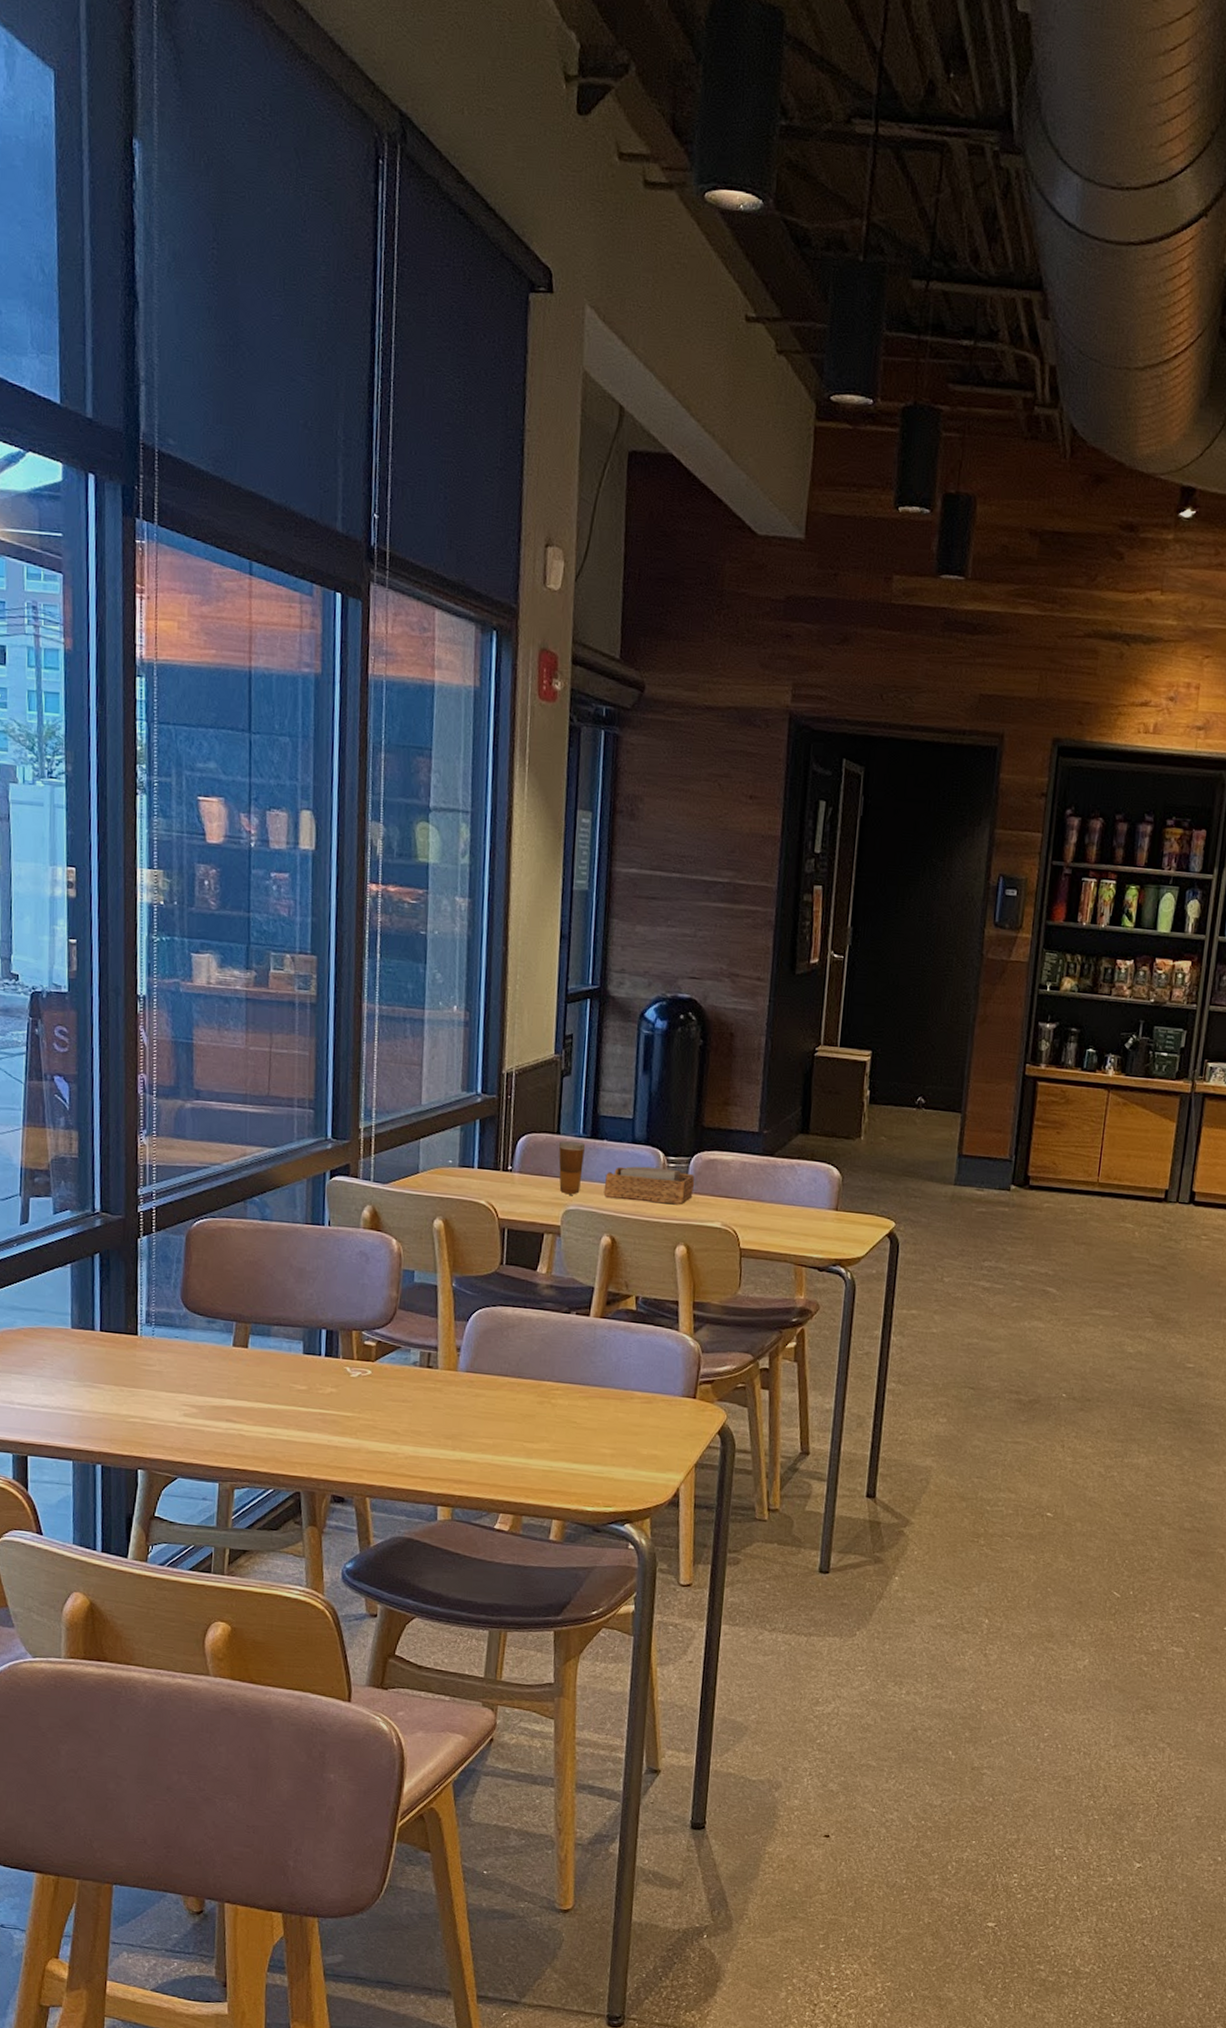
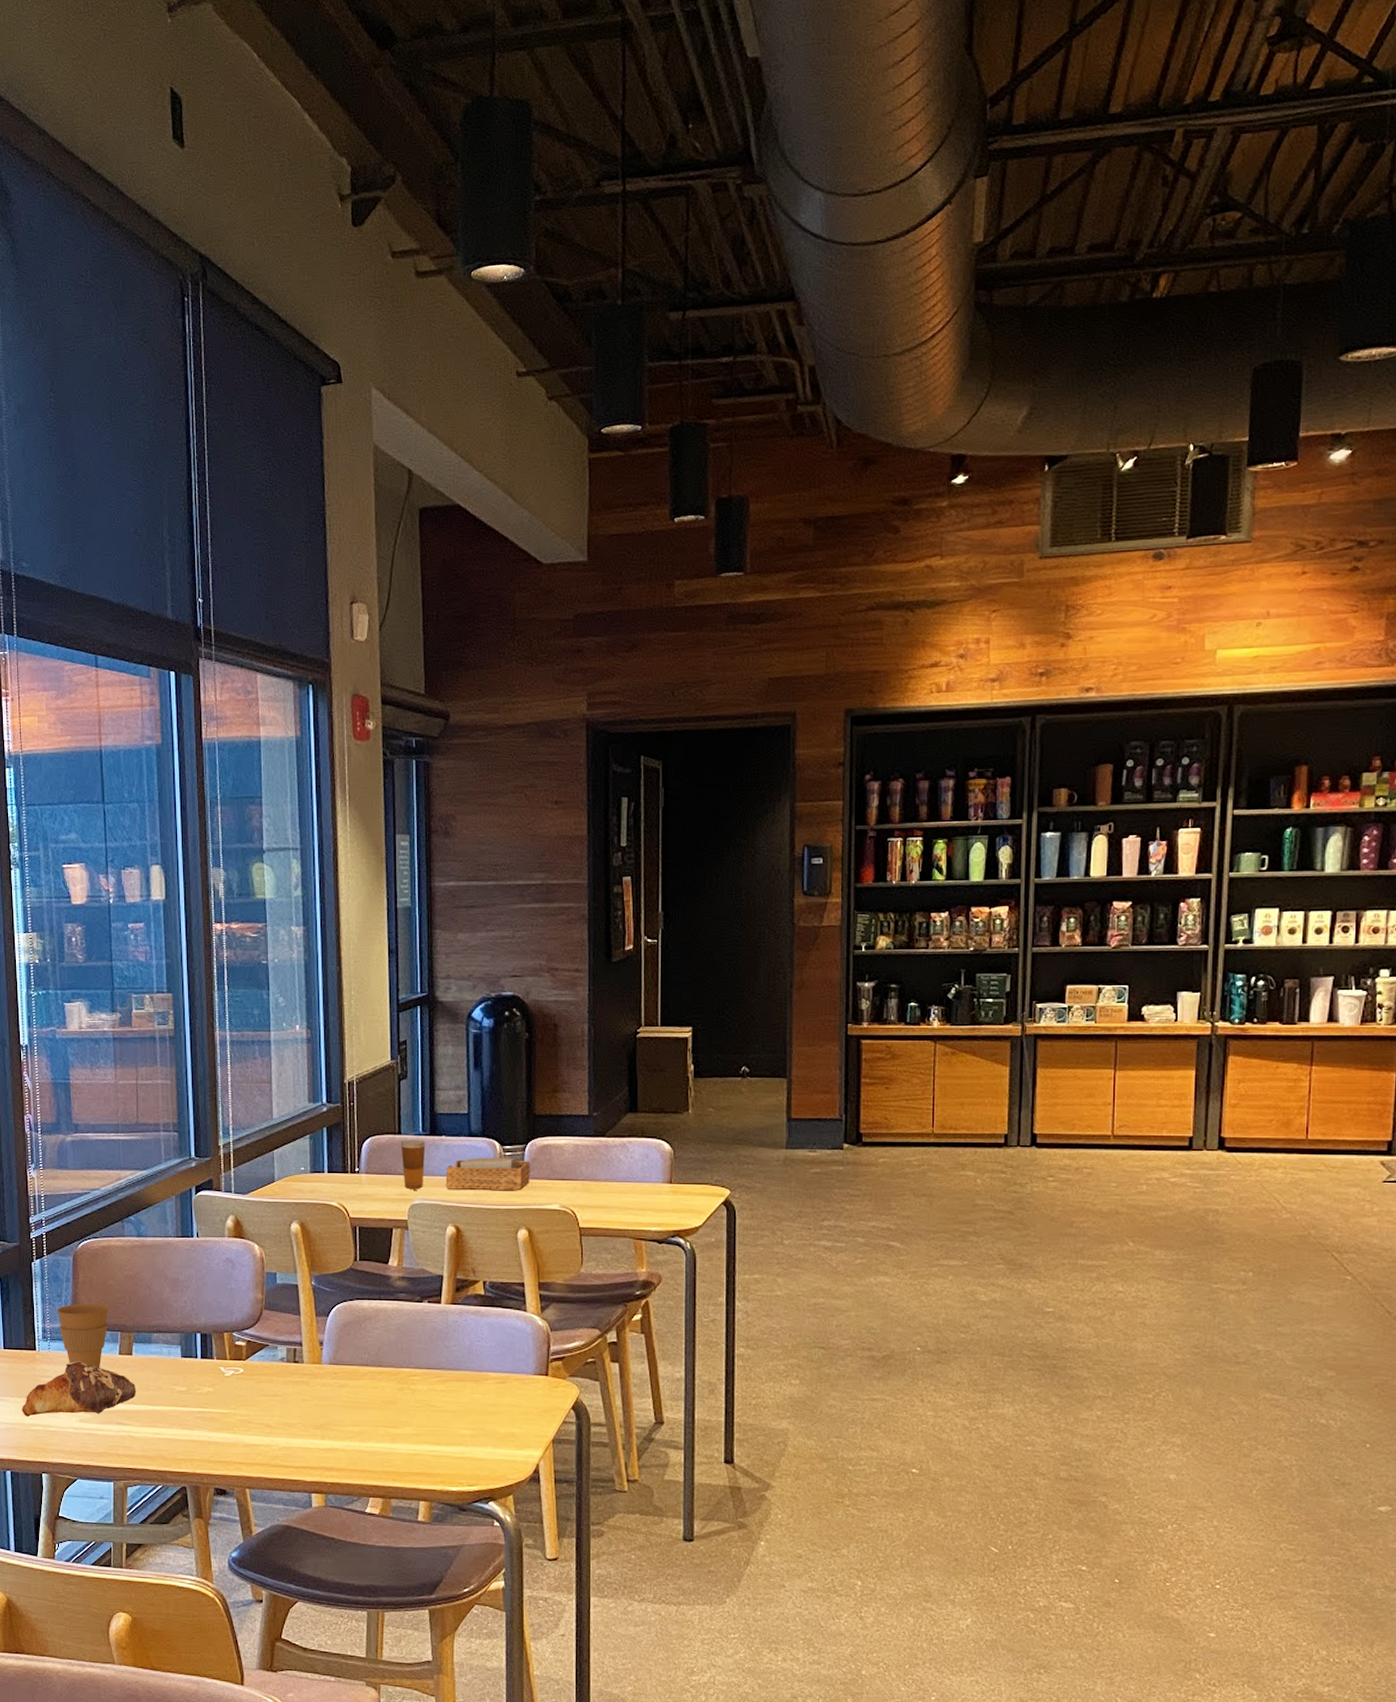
pastry: none [117,1350,251,1409] -> present [21,1361,137,1418]
cup: none [164,1287,225,1360] -> present [56,1303,109,1369]

